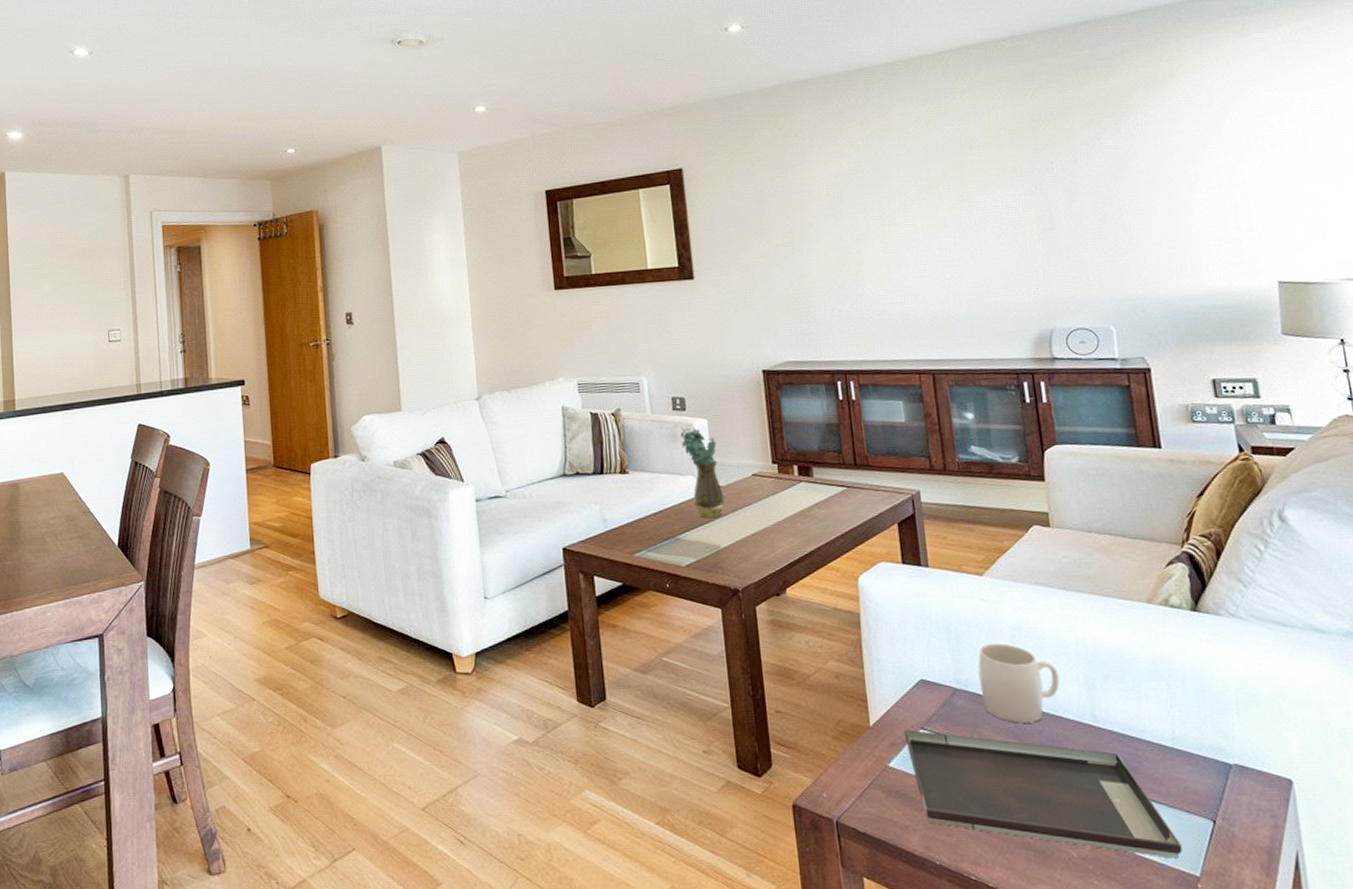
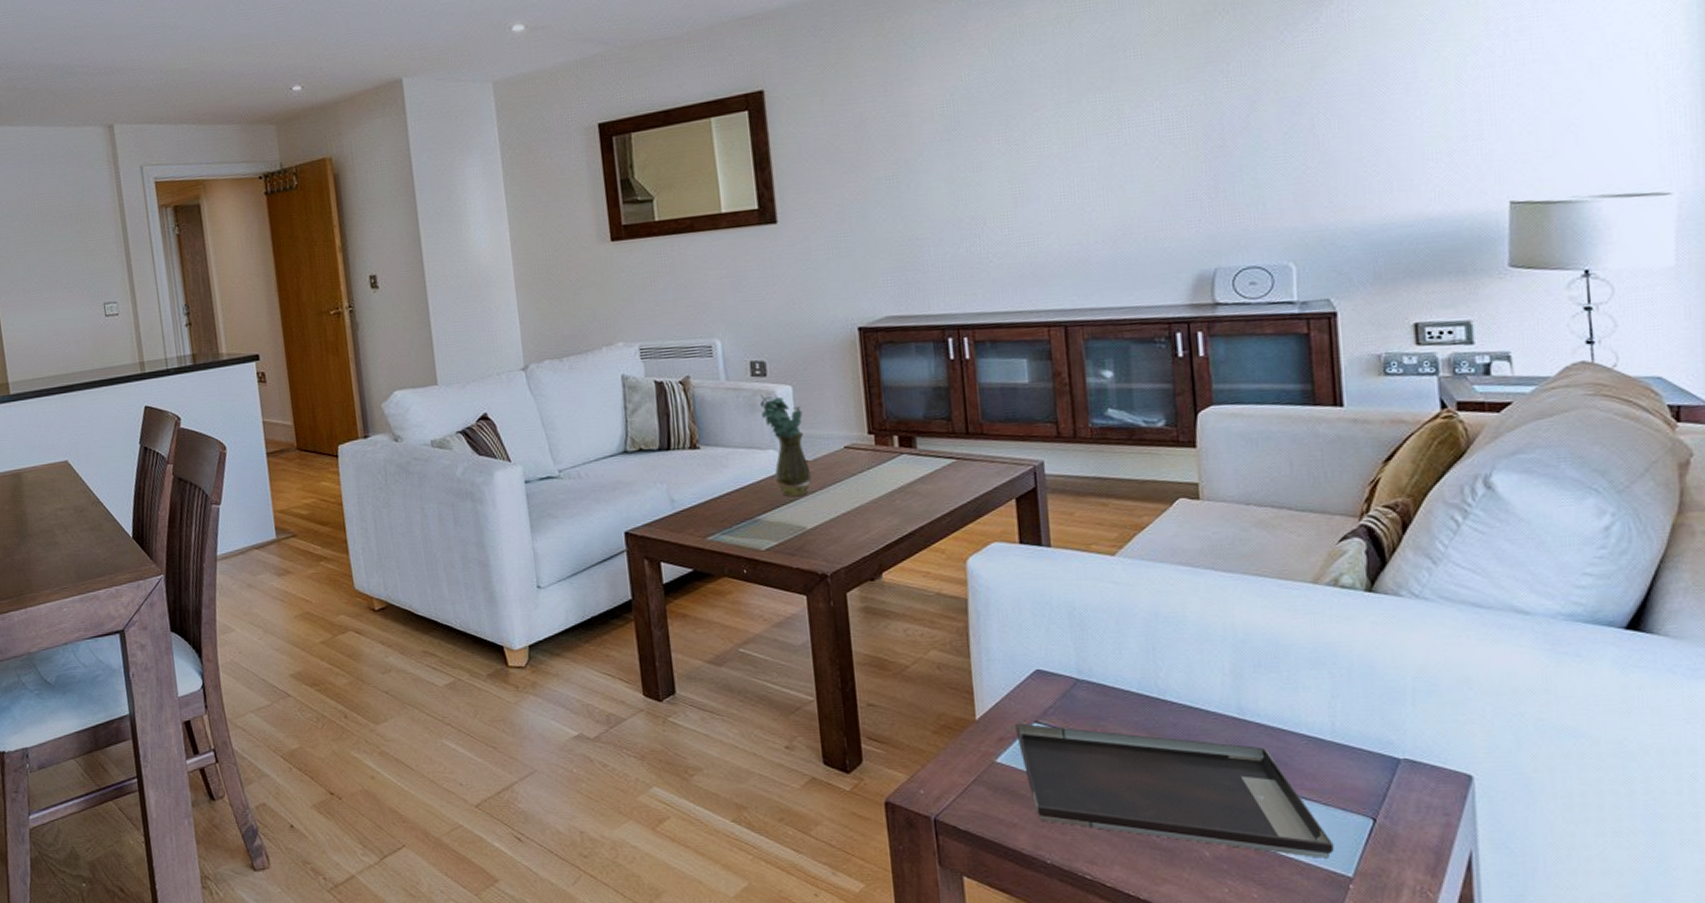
mug: present [977,643,1060,723] -> none [1104,630,1201,716]

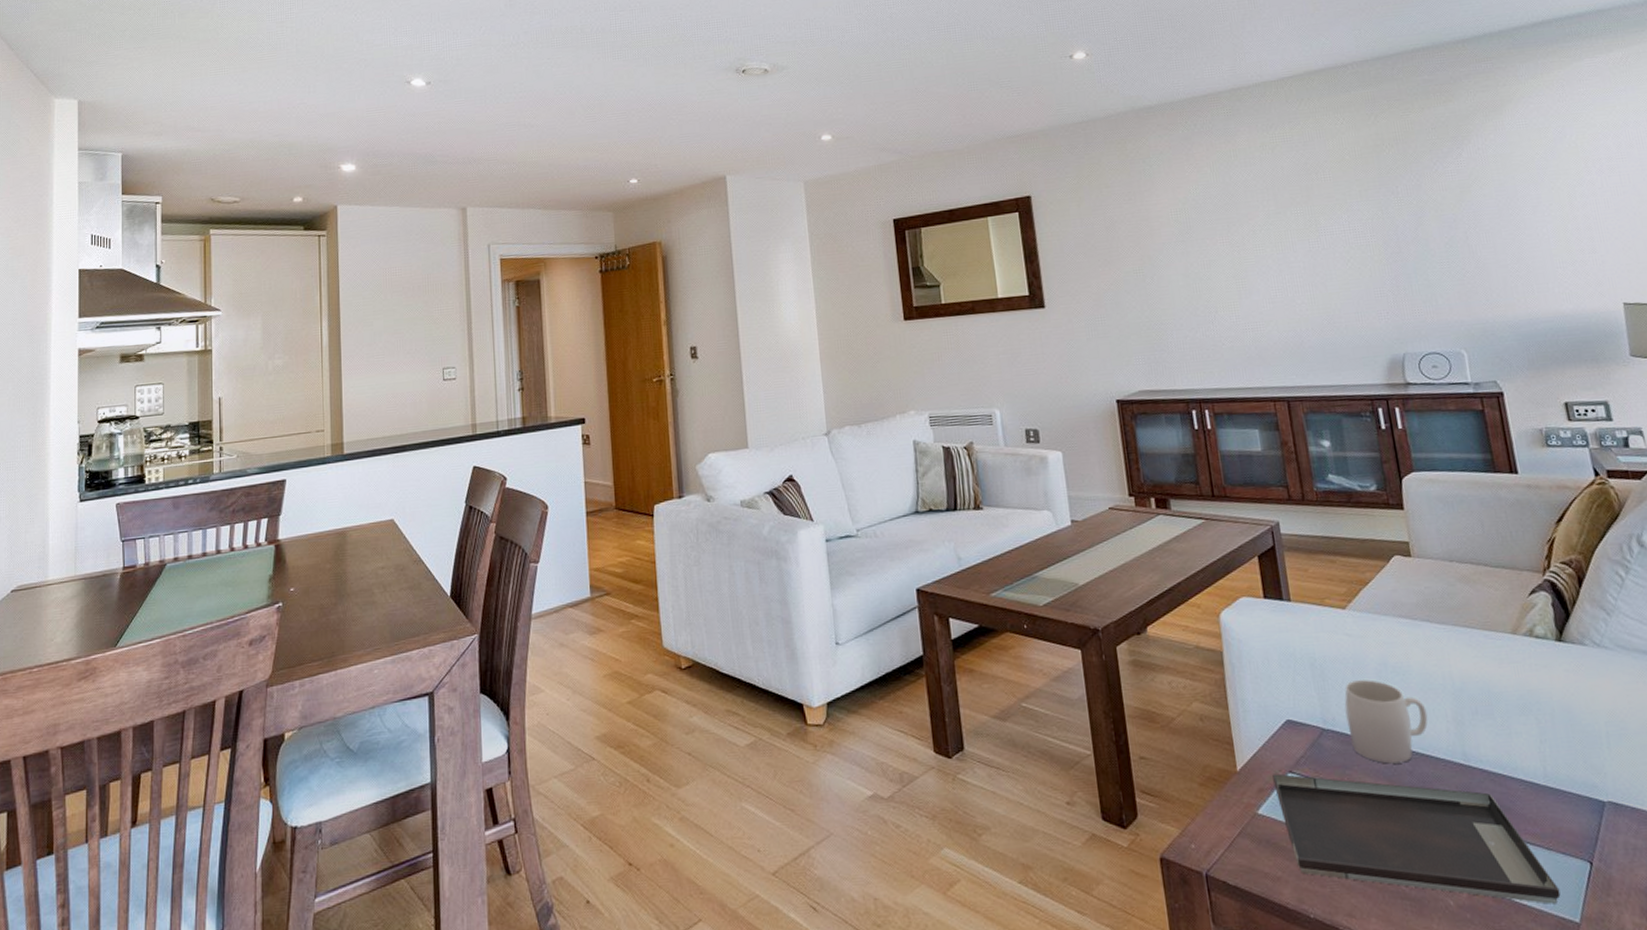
vase: present [760,394,812,498] -> none [1034,459,1082,555]
mug: none [1104,630,1201,716] -> present [1344,679,1428,764]

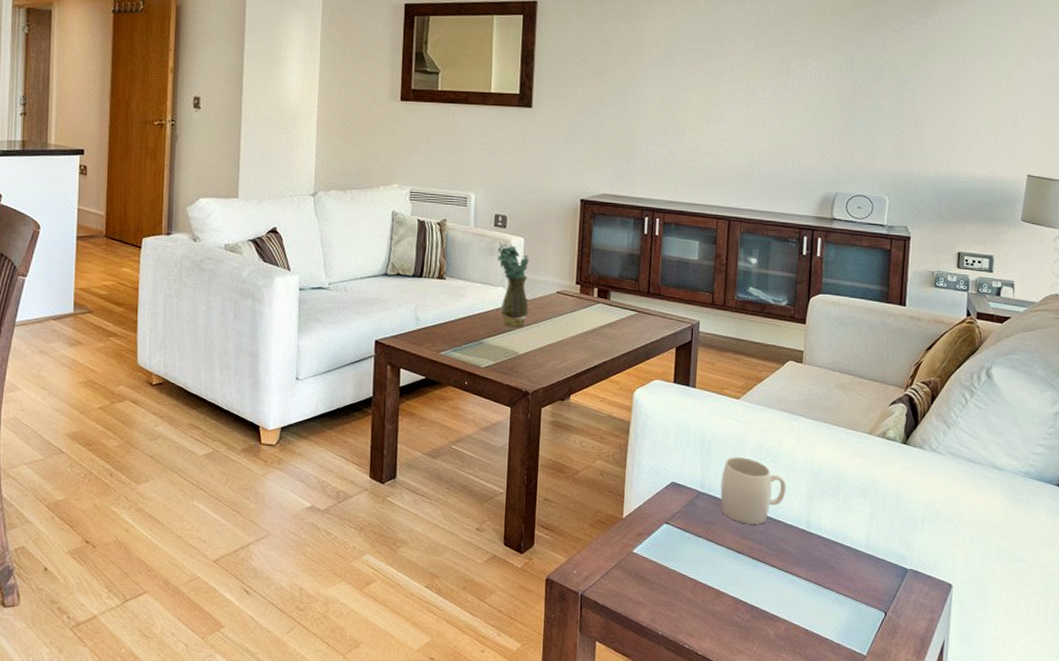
vase: none [1034,459,1082,555] -> present [498,242,529,328]
tray: present [1272,773,1561,904] -> none [650,523,857,640]

